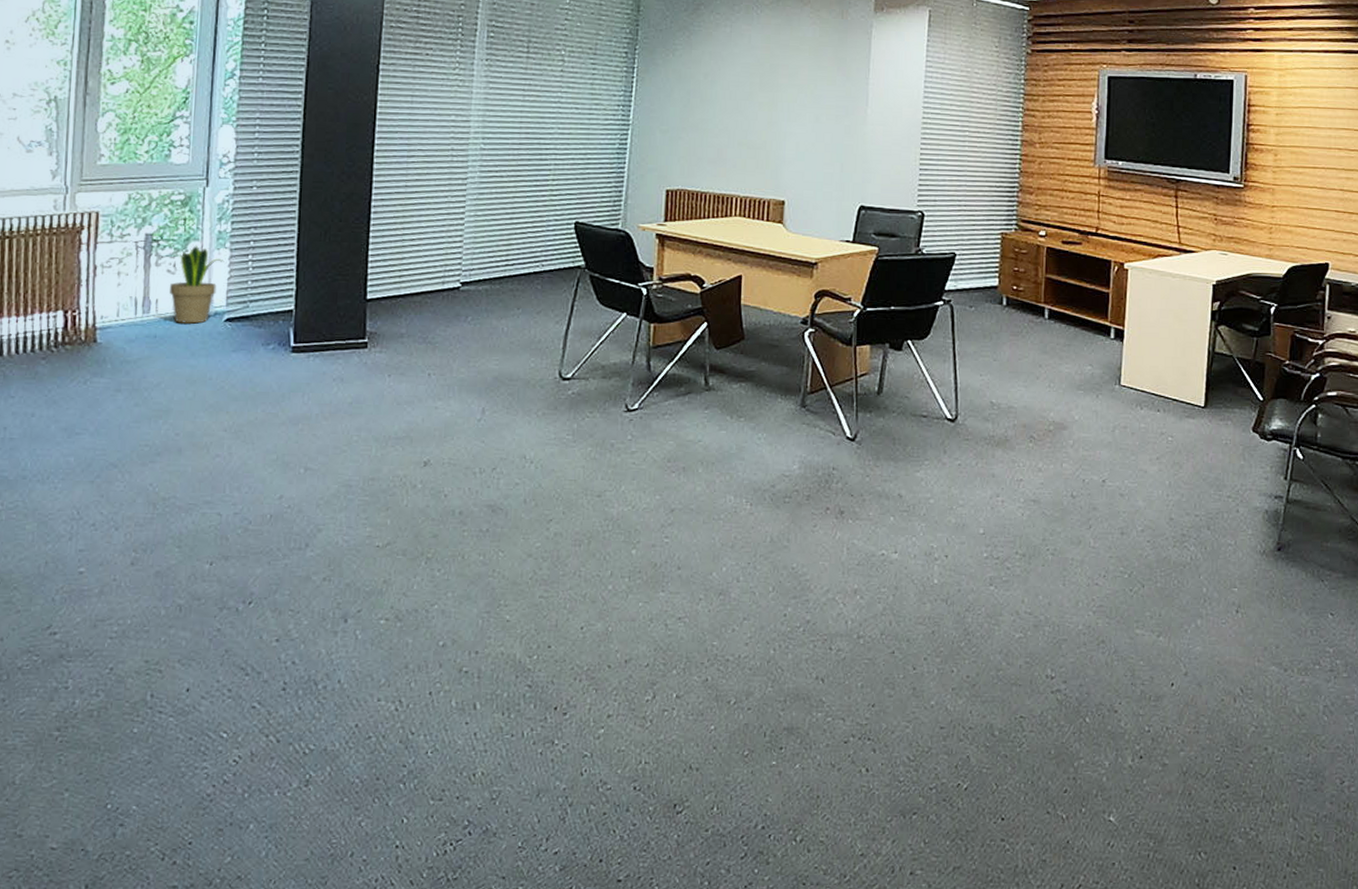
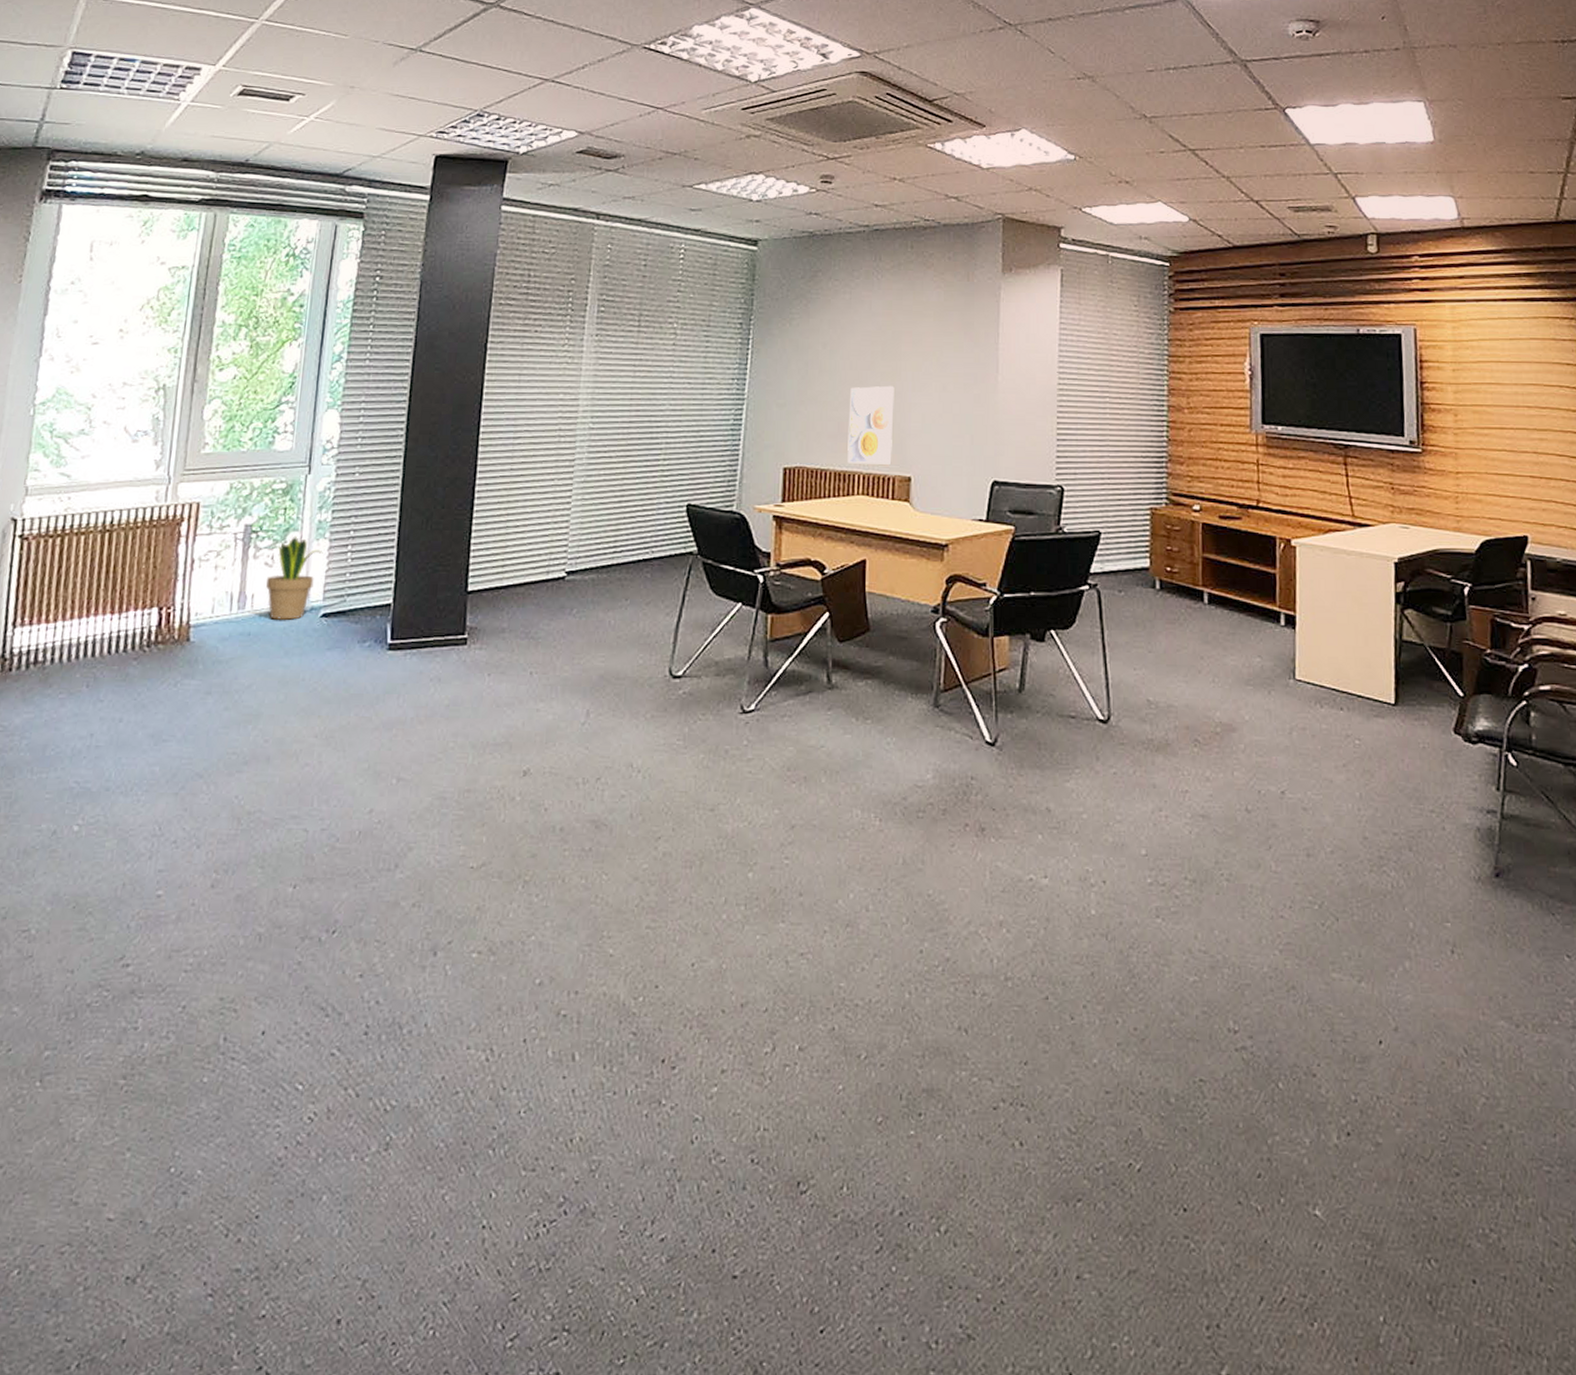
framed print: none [726,115,771,189] -> present [847,385,895,465]

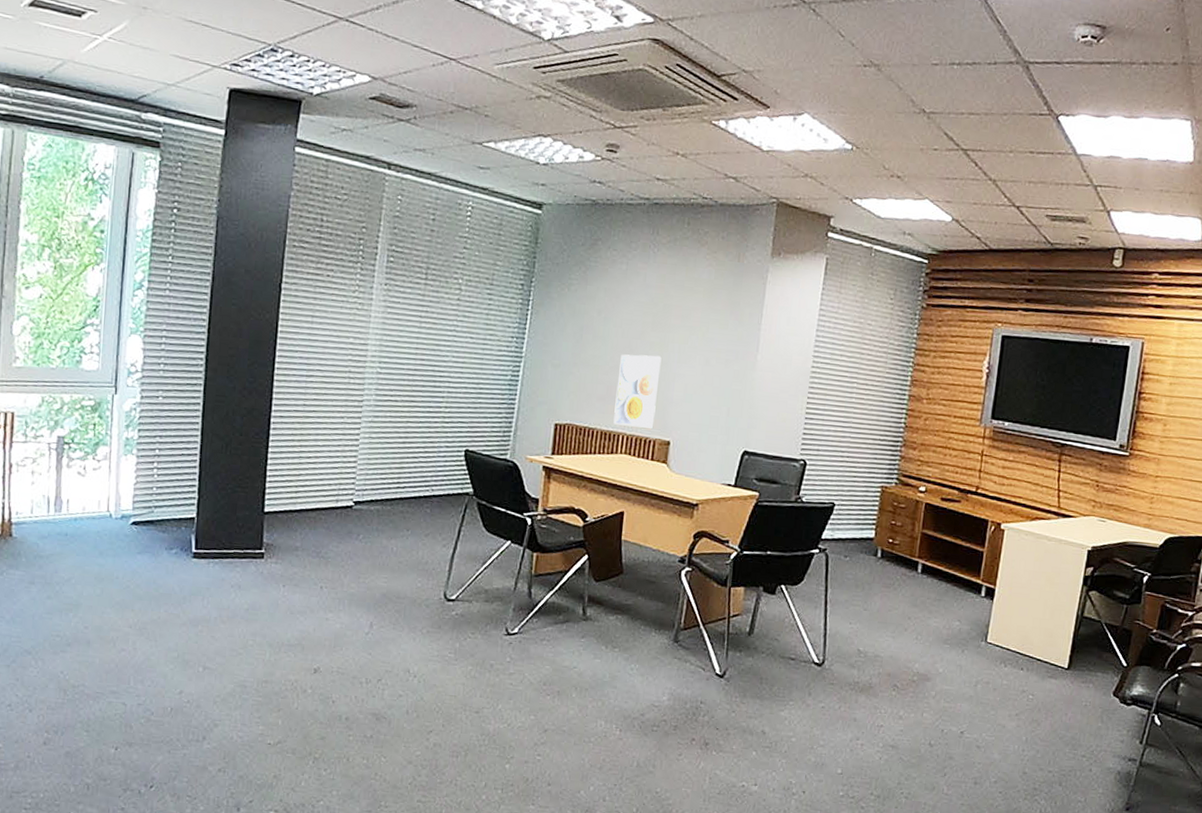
potted plant: present [266,536,323,620] -> none [80,450,131,525]

